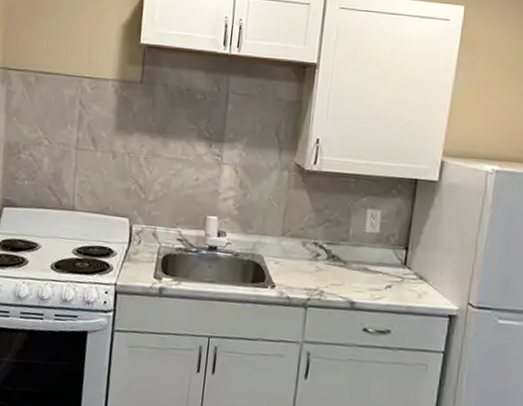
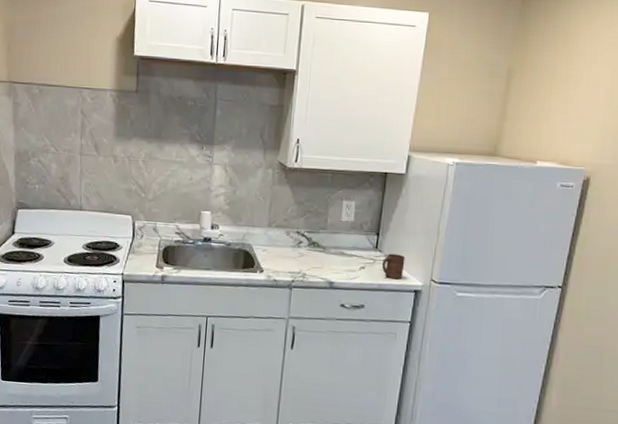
cup: none [411,271,438,302] -> present [382,253,405,280]

